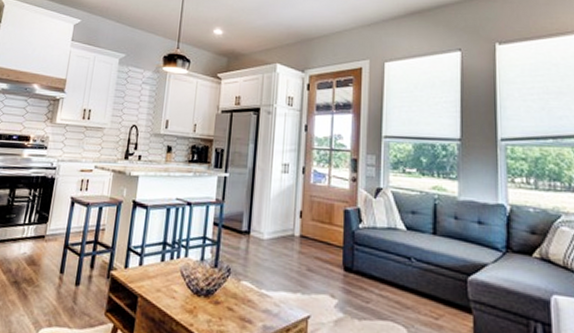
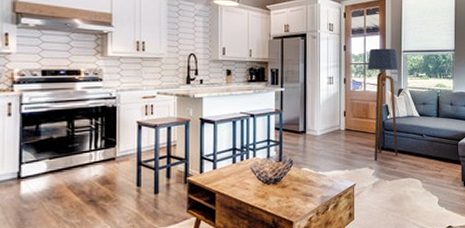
floor lamp: none [333,130,378,287] -> present [367,48,400,161]

